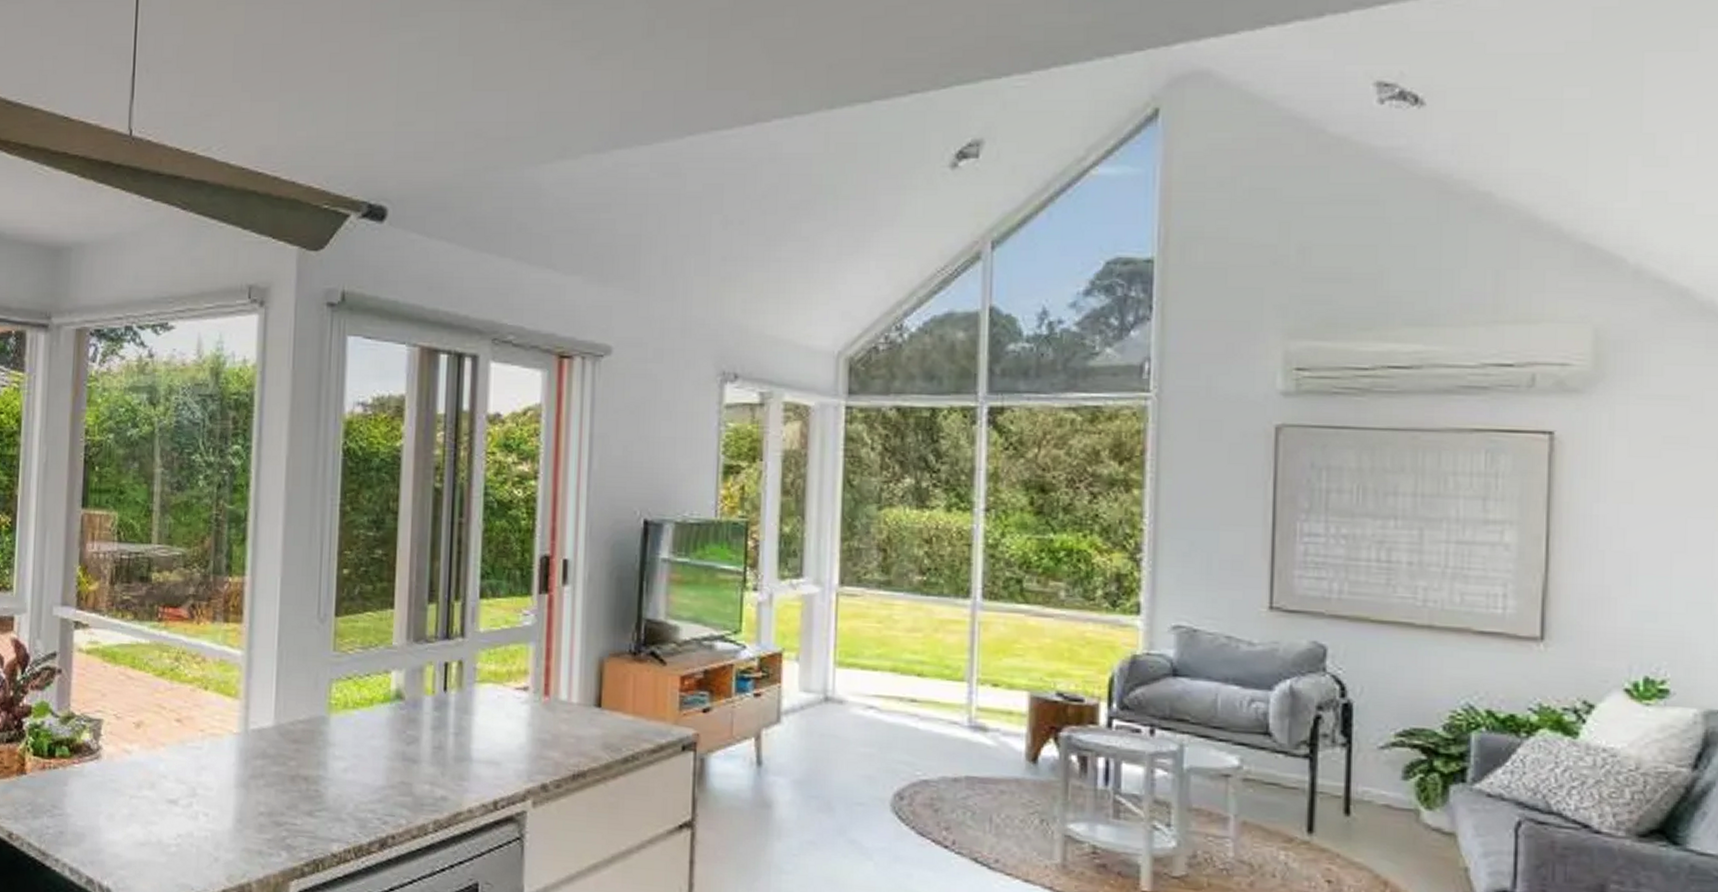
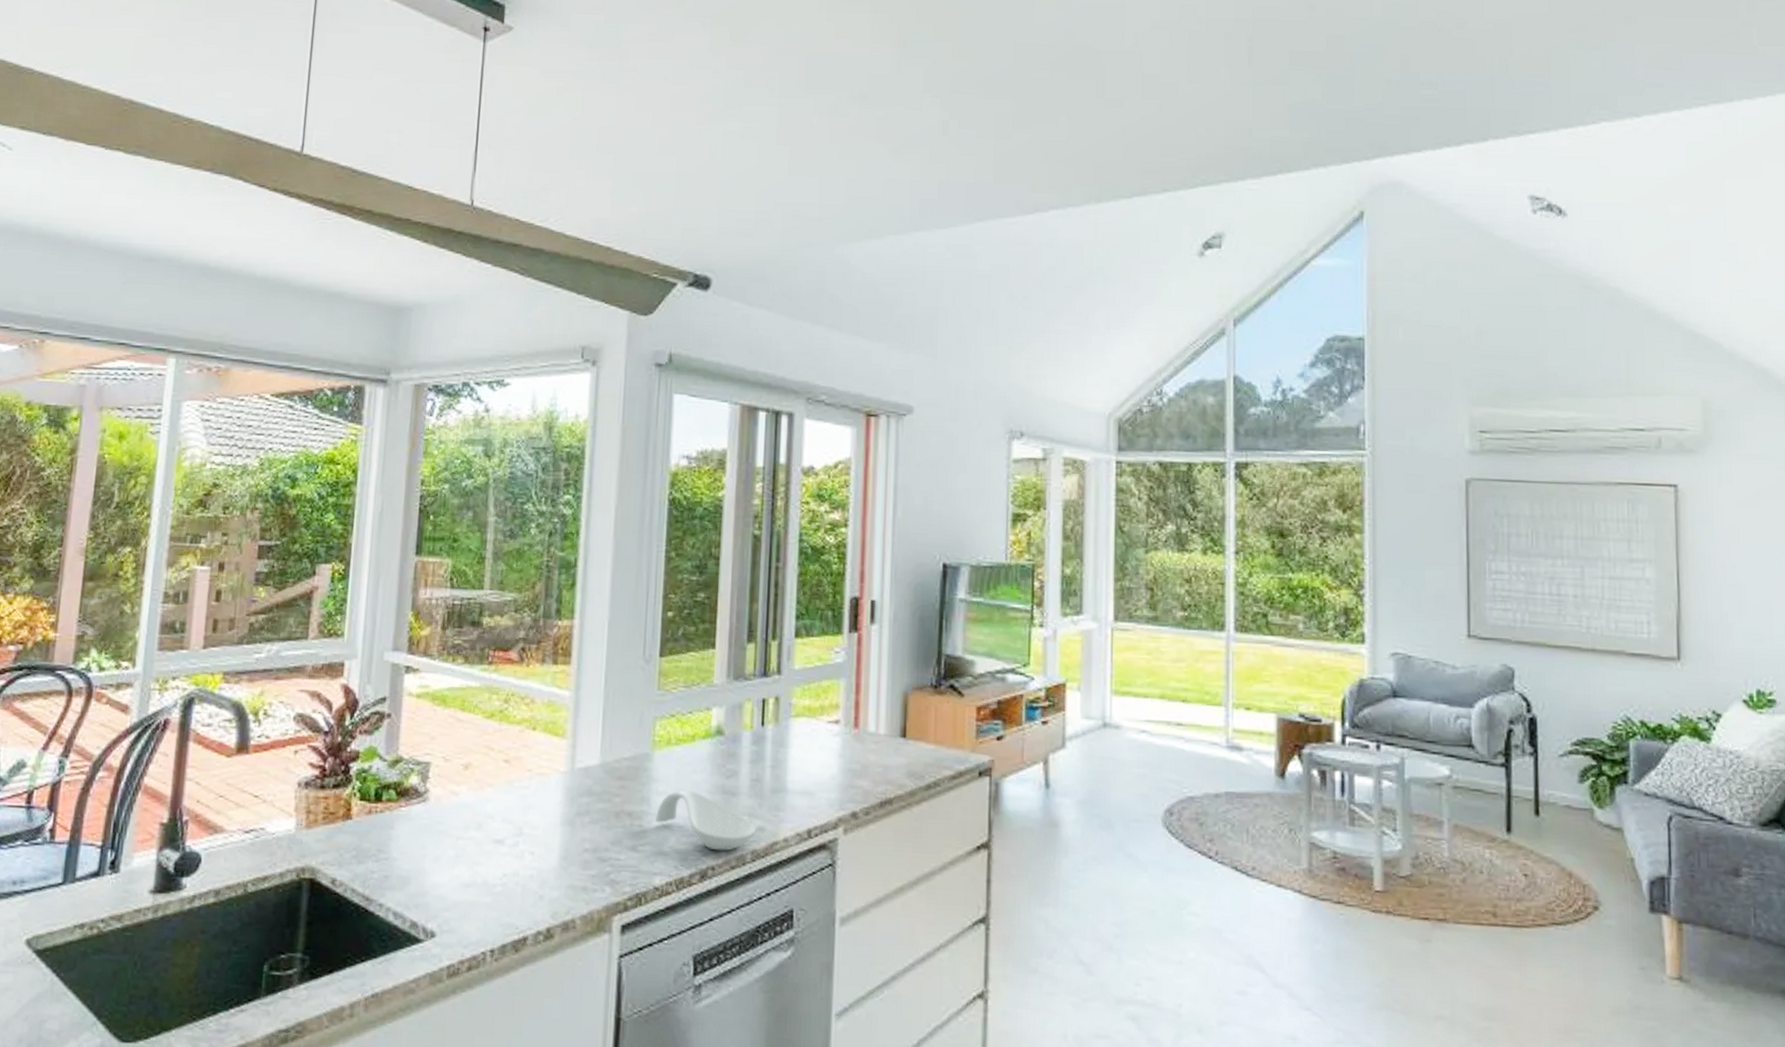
spoon rest: none [333,754,438,820] -> present [655,789,755,851]

